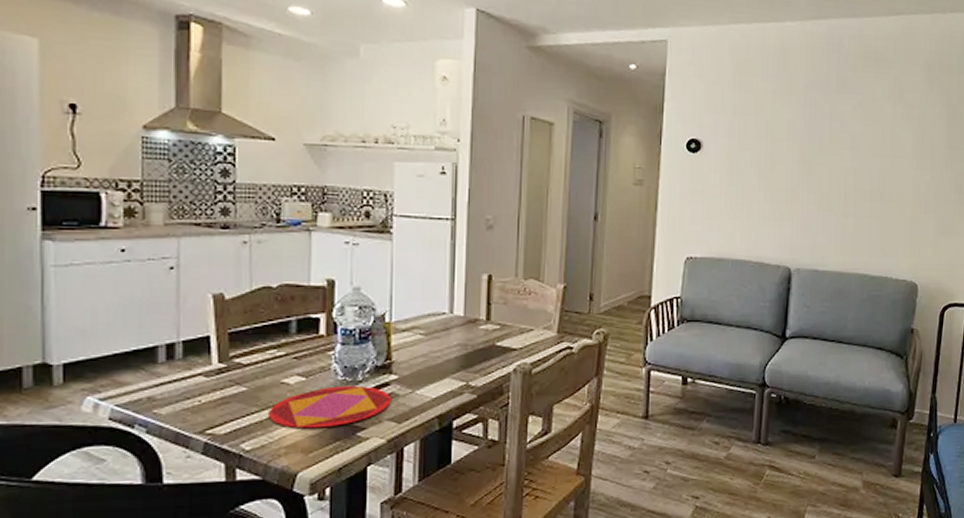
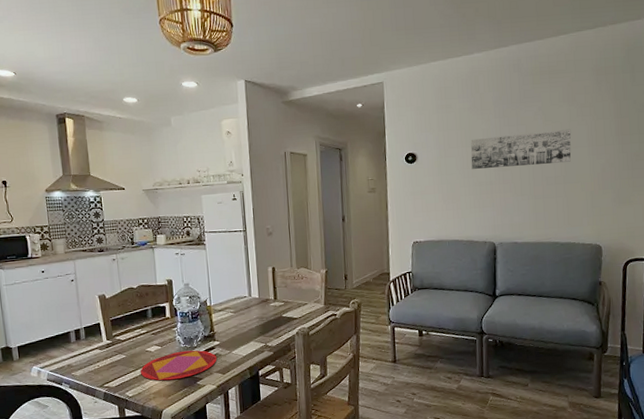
wall art: none [770,131,894,176] -> present [471,129,572,169]

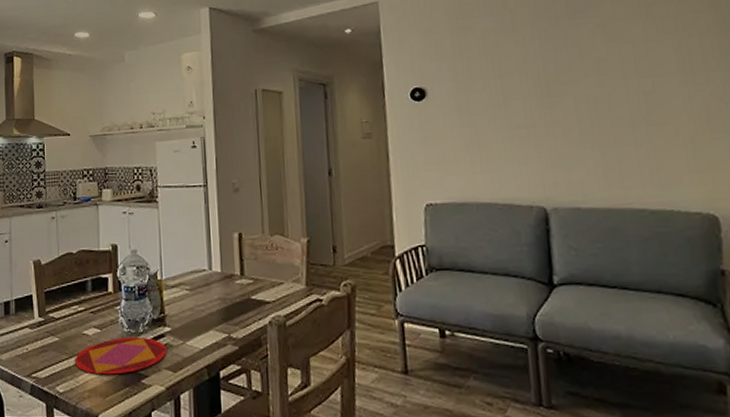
wall art: present [471,129,572,169] -> none [500,51,654,107]

